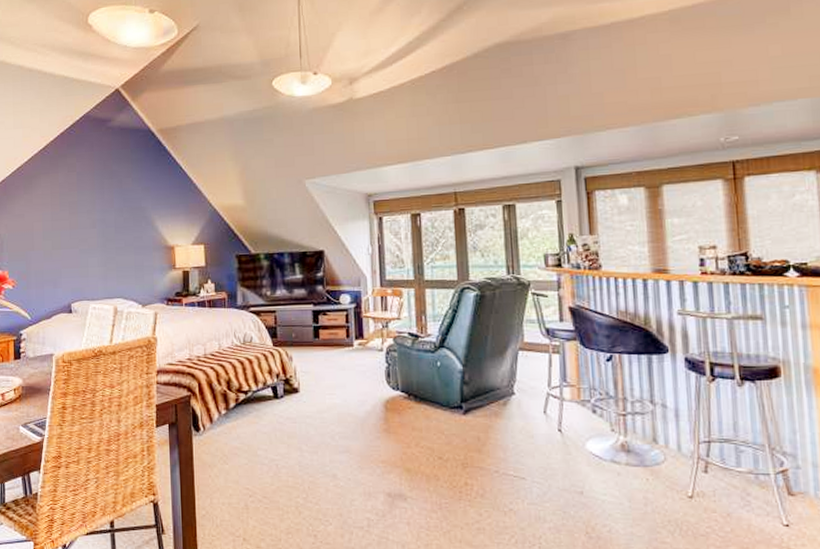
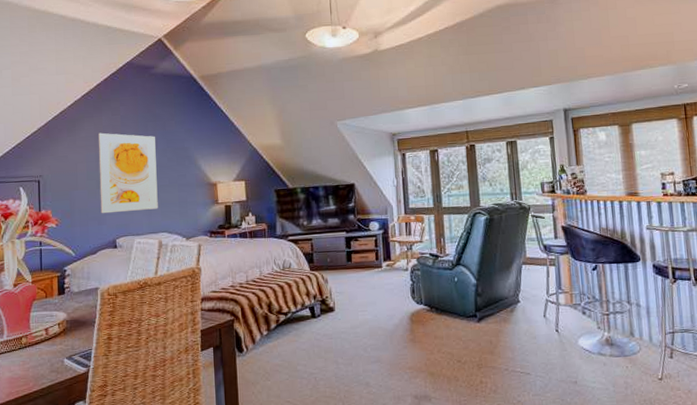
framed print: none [54,190,114,276] -> present [98,132,158,214]

